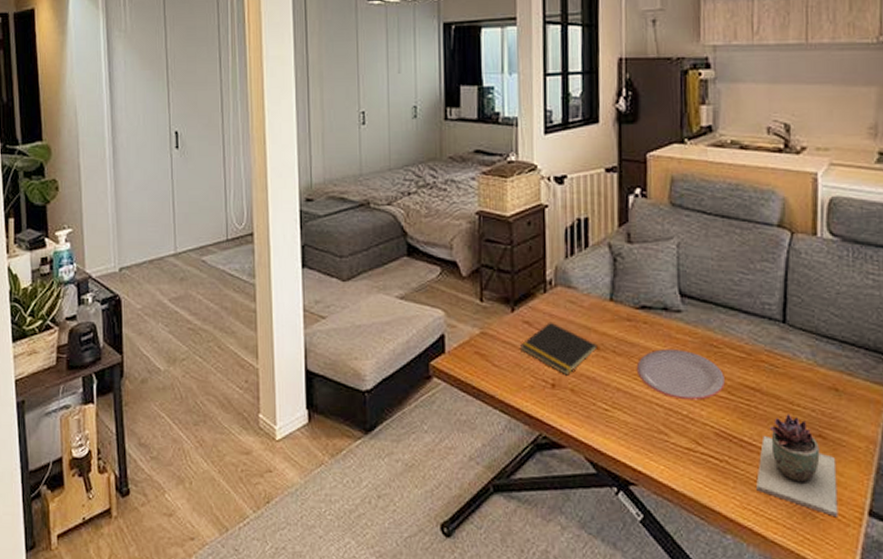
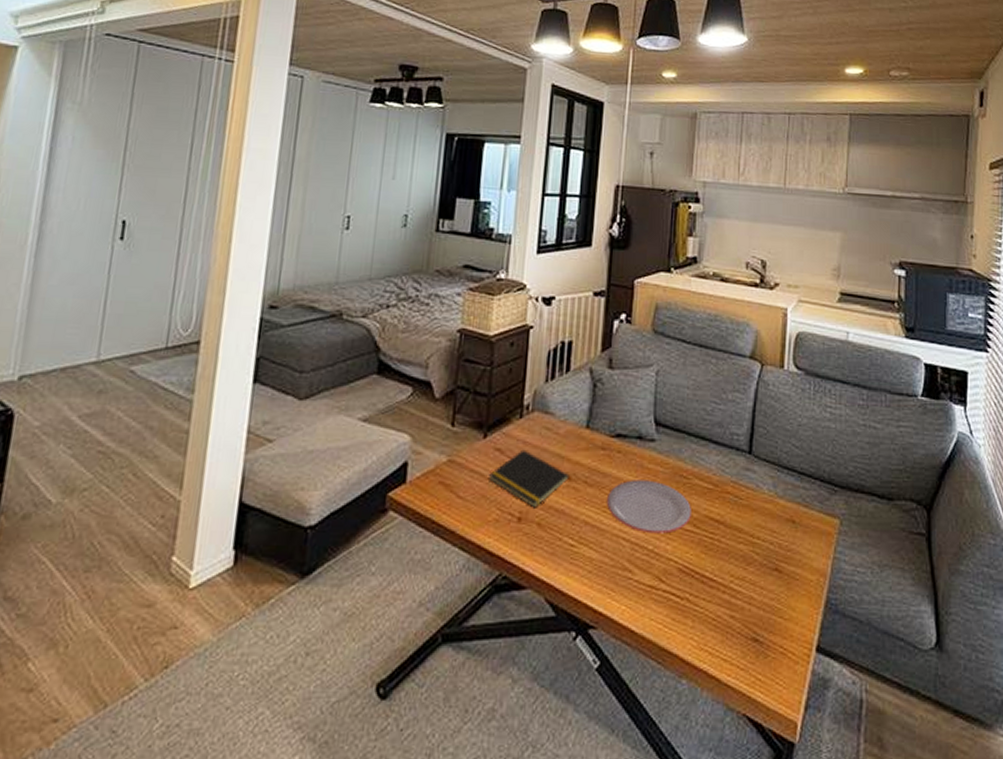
succulent plant: present [756,414,838,518] -> none [714,547,790,655]

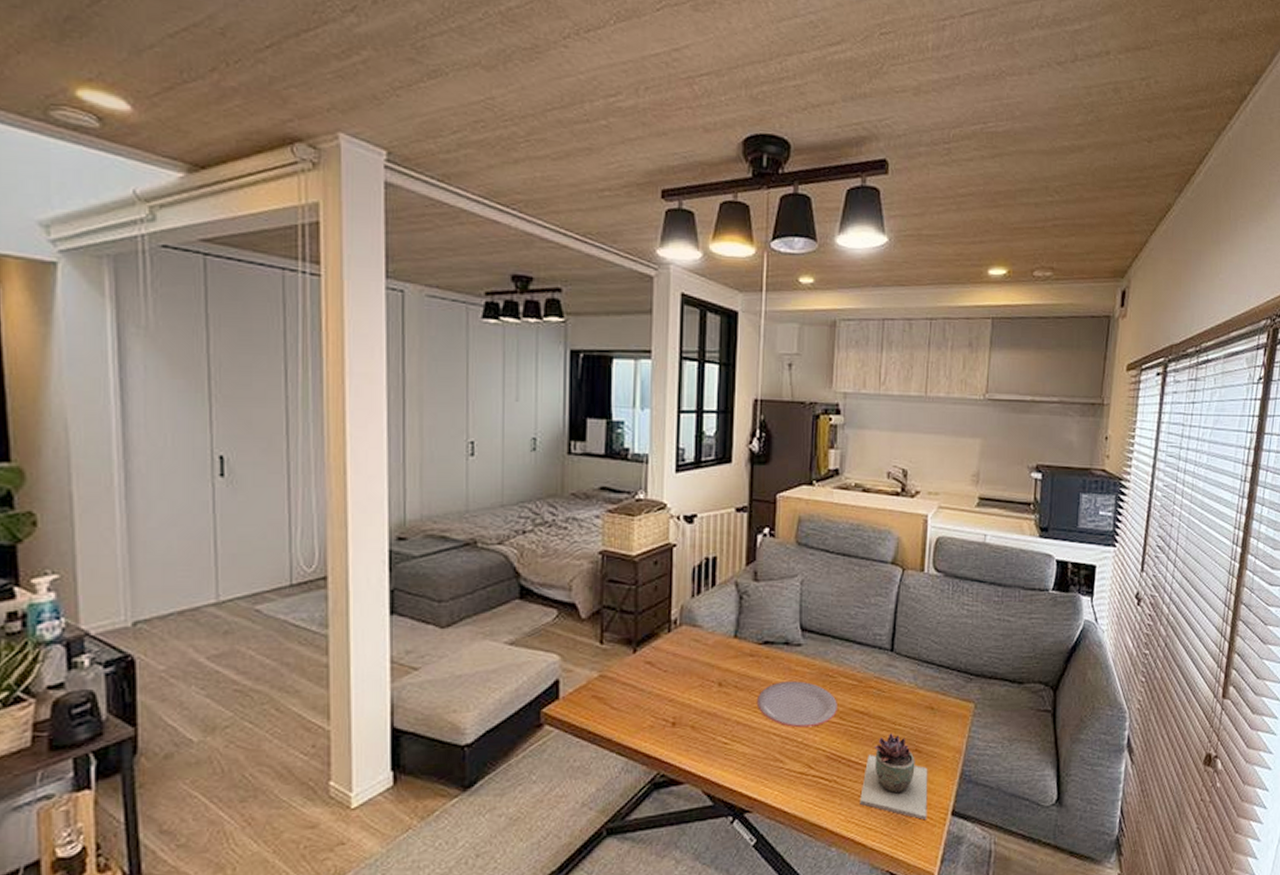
notepad: present [489,449,569,508] -> none [641,661,720,713]
succulent plant: none [714,547,790,655] -> present [860,733,928,820]

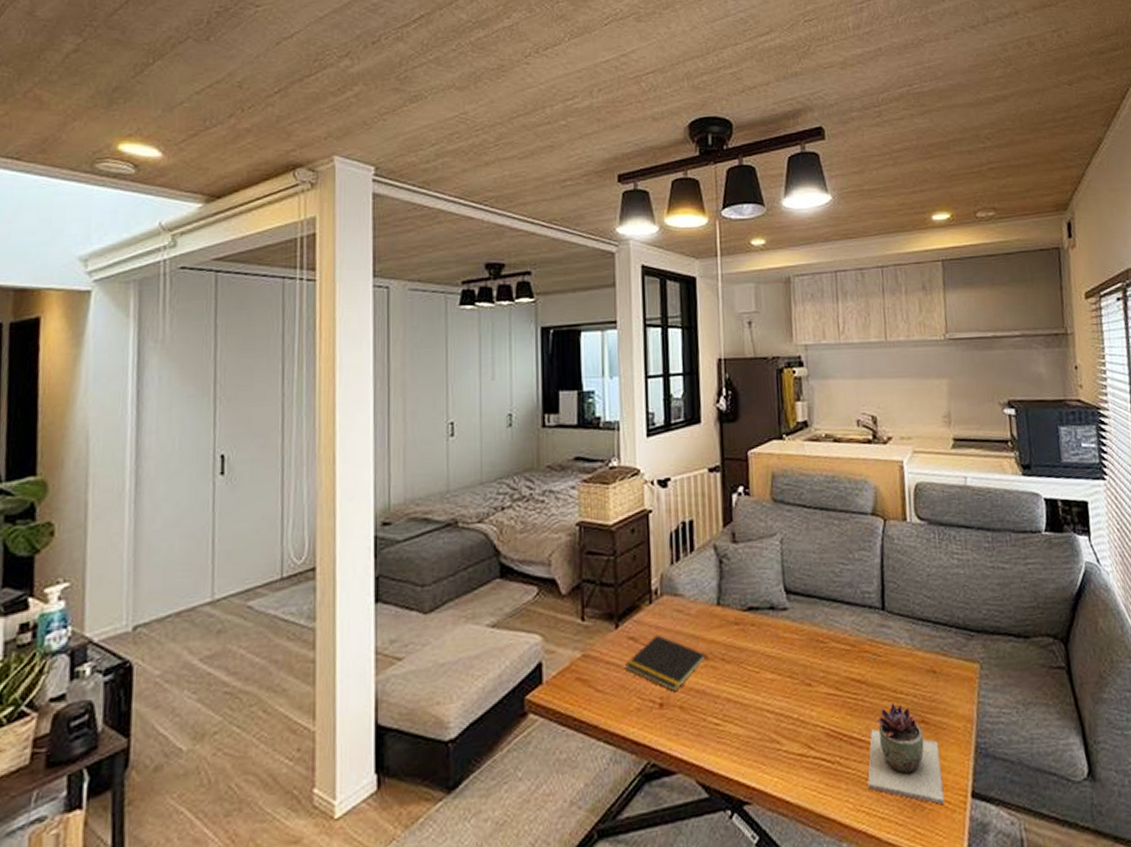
notepad: none [641,661,720,713] -> present [625,634,706,692]
plate: present [756,681,837,728] -> none [745,648,832,703]

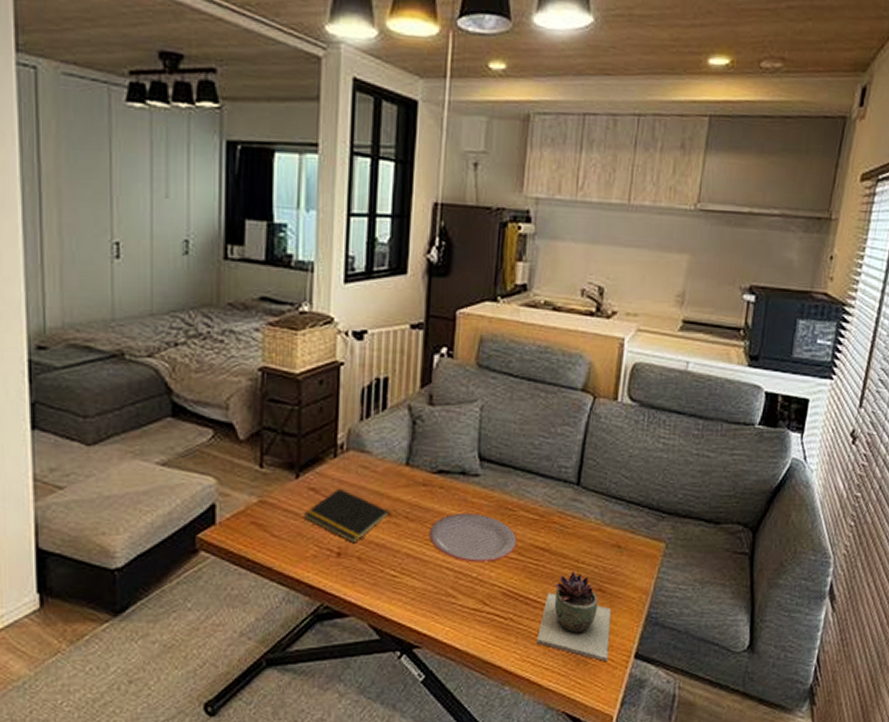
plate: none [745,648,832,703] -> present [428,513,516,563]

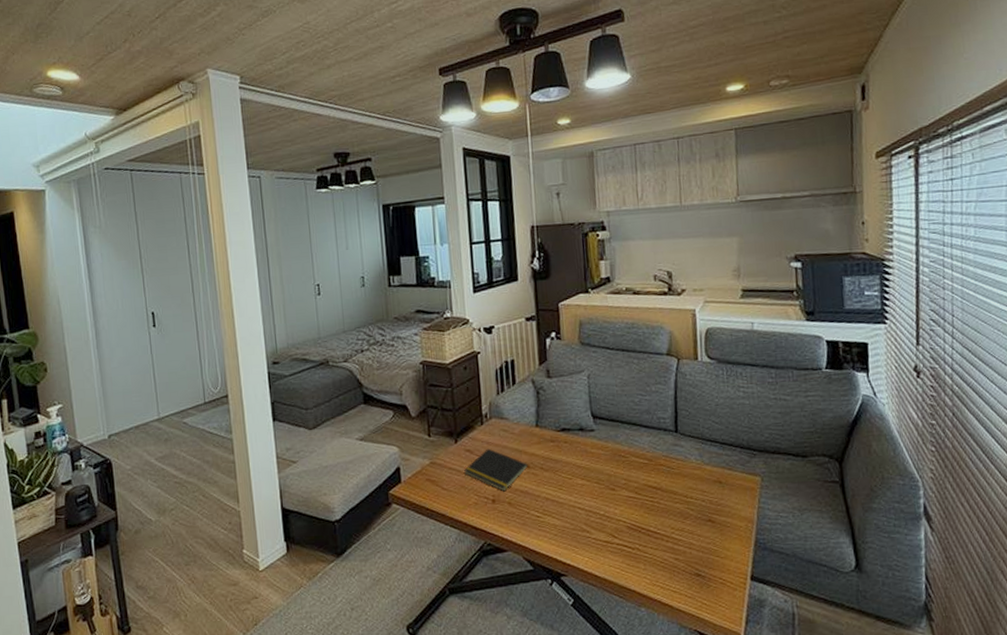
plate: present [428,513,516,563] -> none [560,461,633,503]
succulent plant: present [537,571,612,662] -> none [662,505,728,585]

